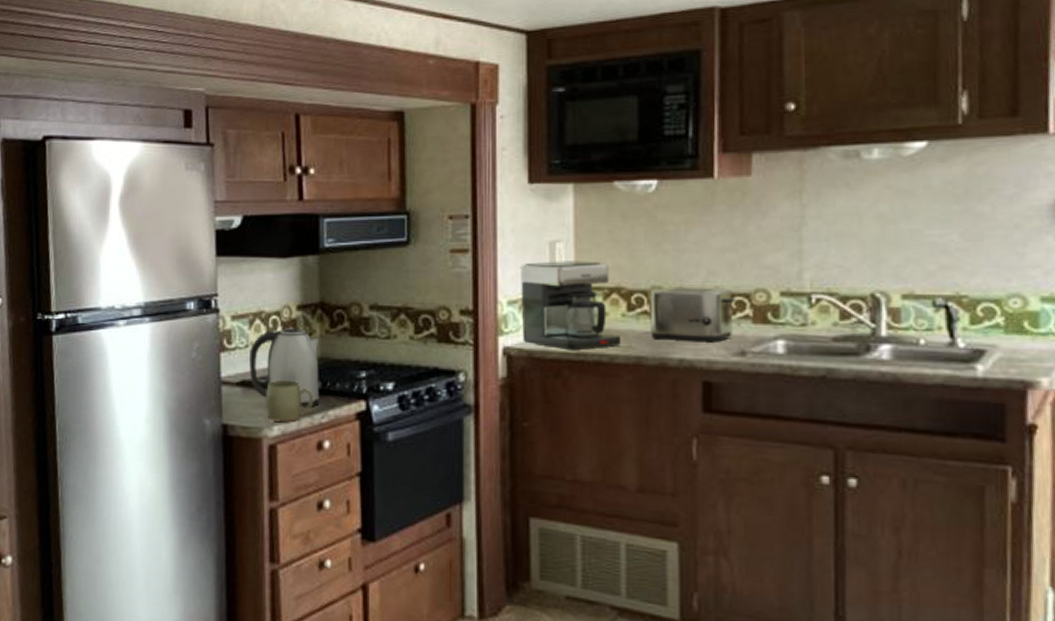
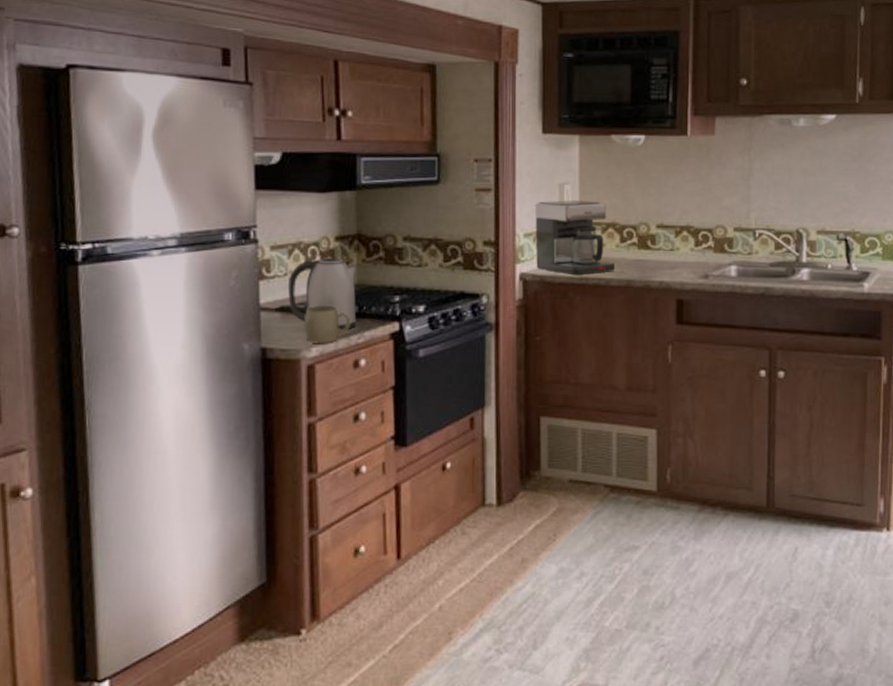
toaster: present [650,286,735,342] -> none [638,222,701,268]

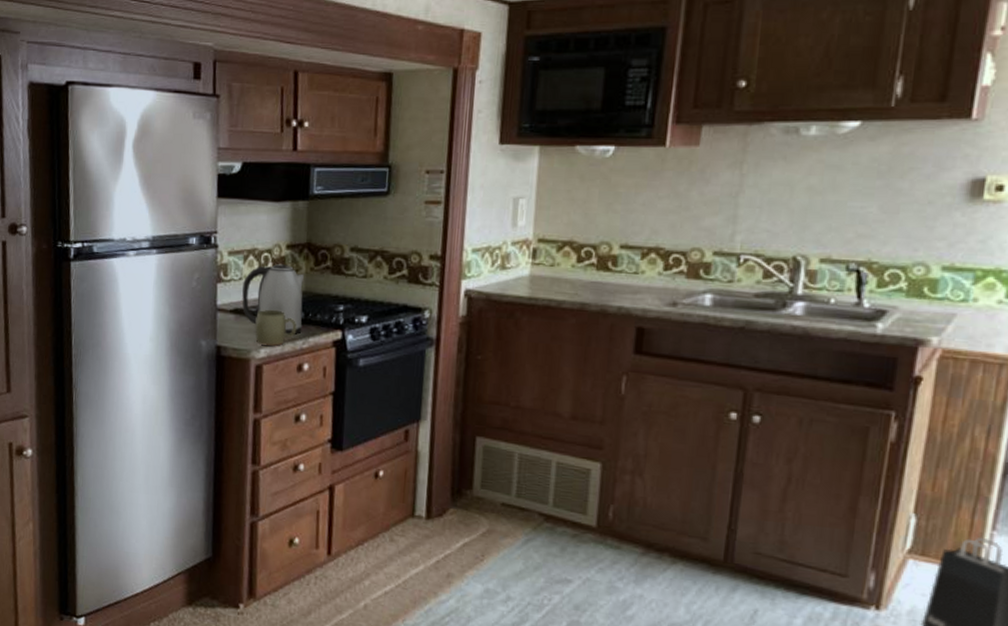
coffee maker: present [535,200,616,276] -> none [482,215,570,296]

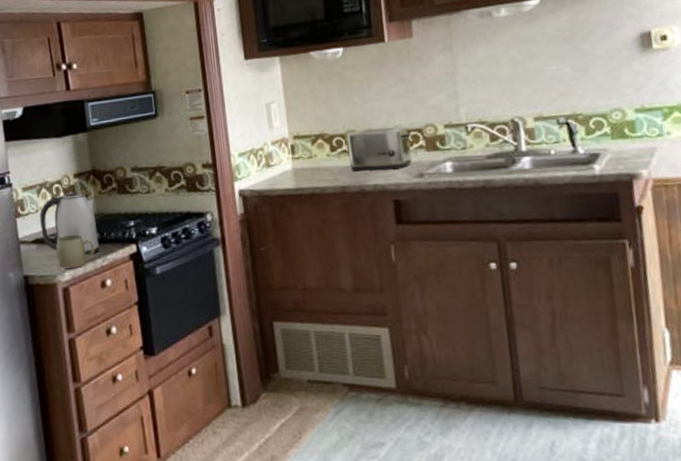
toaster: none [595,242,673,293] -> present [346,126,412,172]

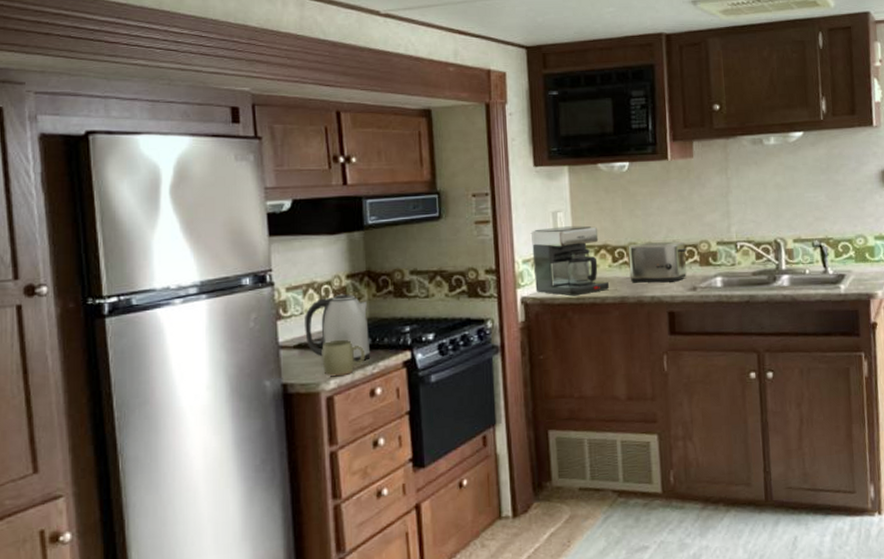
coffee maker: none [246,116,329,187] -> present [531,226,610,296]

